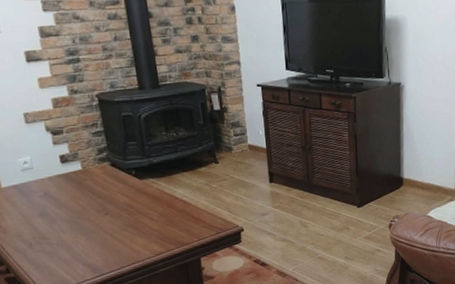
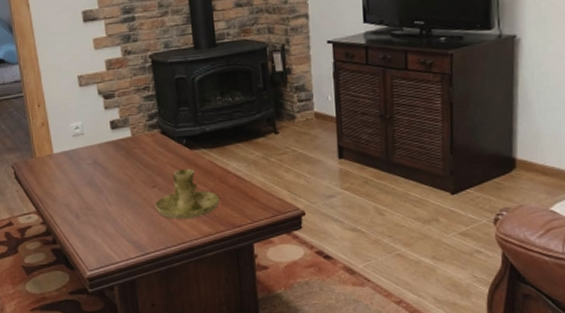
candle holder: none [107,196,169,242] -> present [154,168,220,219]

